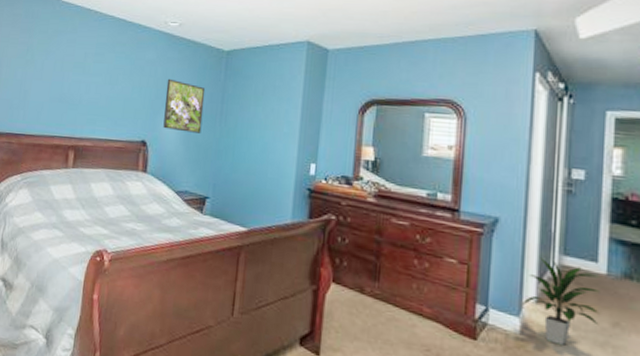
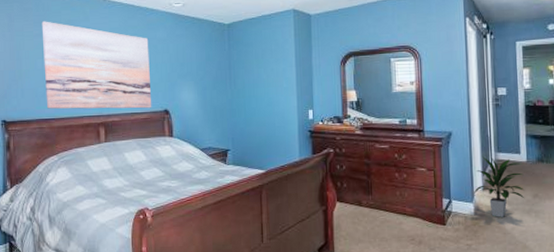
wall art: none [19,29,136,137] -> present [41,21,152,109]
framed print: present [163,78,206,133] -> none [179,53,215,98]

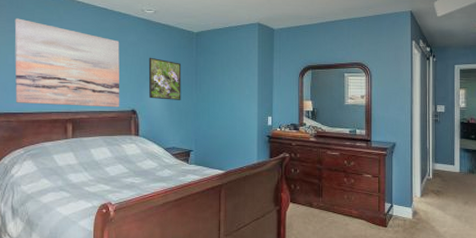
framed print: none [179,53,215,98] -> present [148,57,182,100]
indoor plant: present [474,157,525,217] -> none [413,166,458,221]

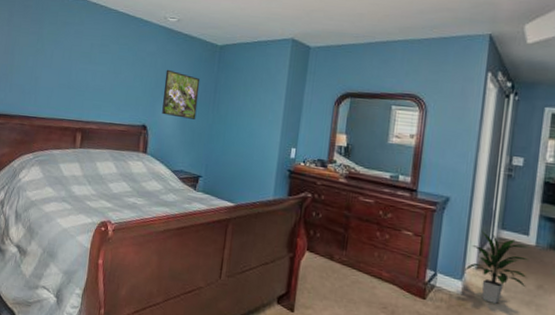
wall art: present [14,18,120,108] -> none [30,20,138,121]
indoor plant: none [413,166,458,221] -> present [465,231,532,304]

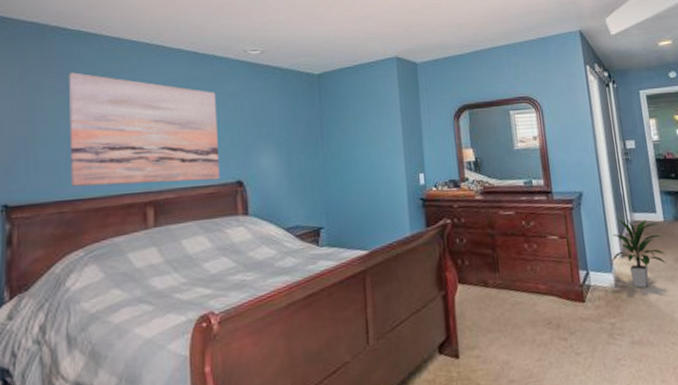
wall art: none [30,20,138,121] -> present [68,72,220,187]
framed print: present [162,69,200,120] -> none [256,110,304,164]

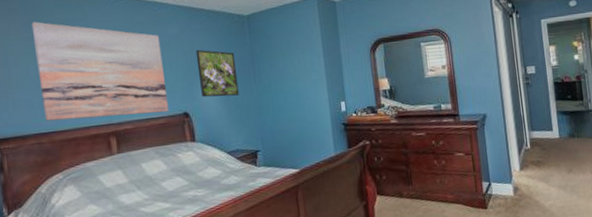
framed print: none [256,110,304,164] -> present [195,49,239,98]
indoor plant: present [612,218,666,288] -> none [512,136,560,196]

